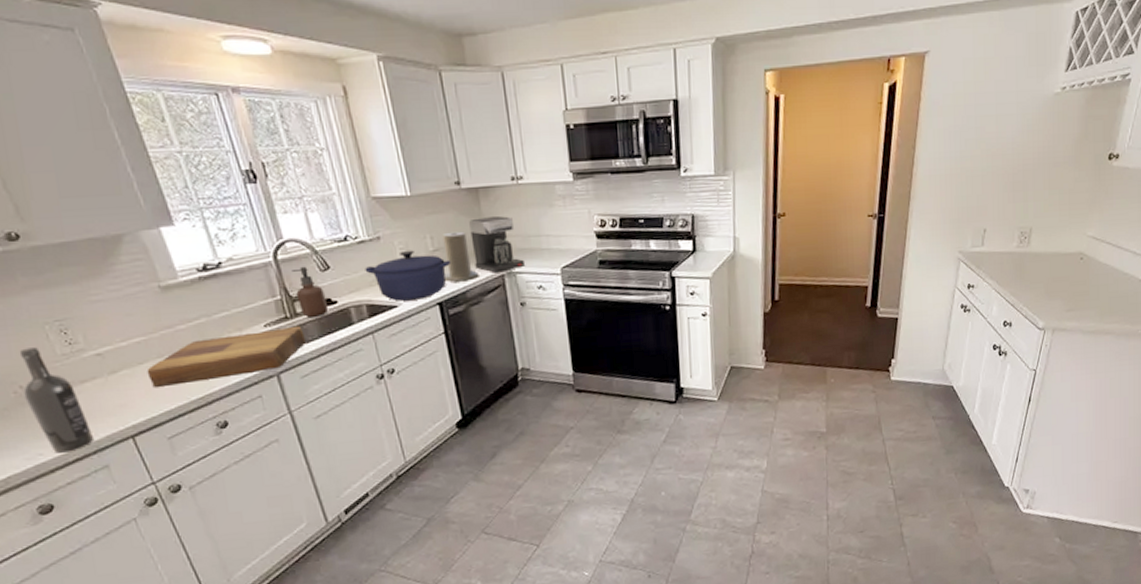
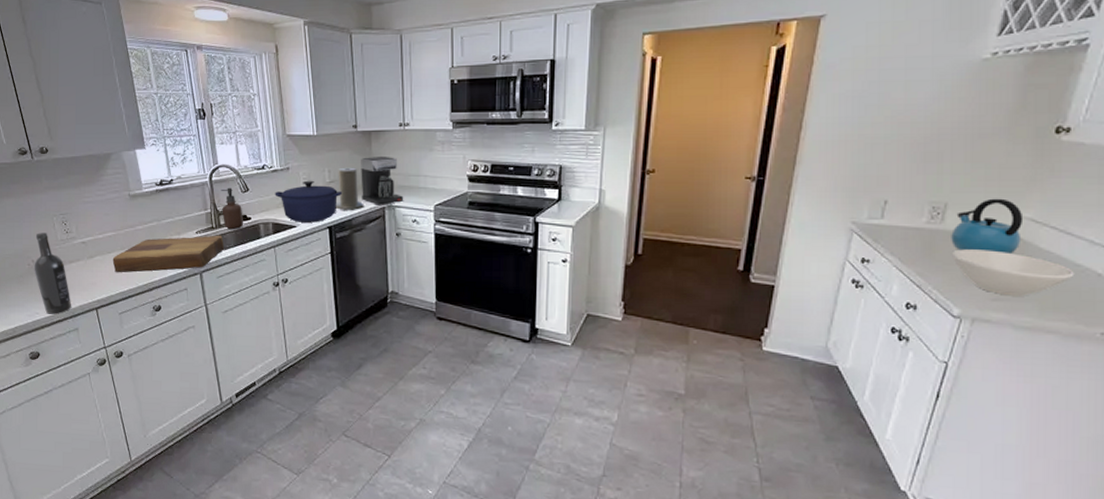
kettle: none [1035,220,1088,270] -> present [951,198,1024,255]
bowl: none [1037,267,1123,306] -> present [952,249,1075,296]

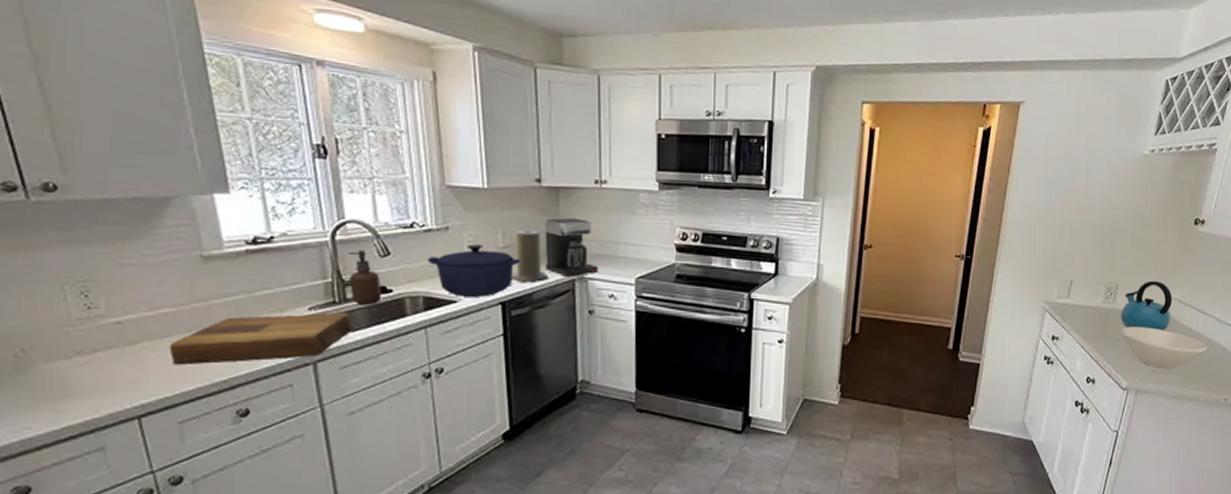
wine bottle: present [33,233,72,314] -> none [23,308,95,429]

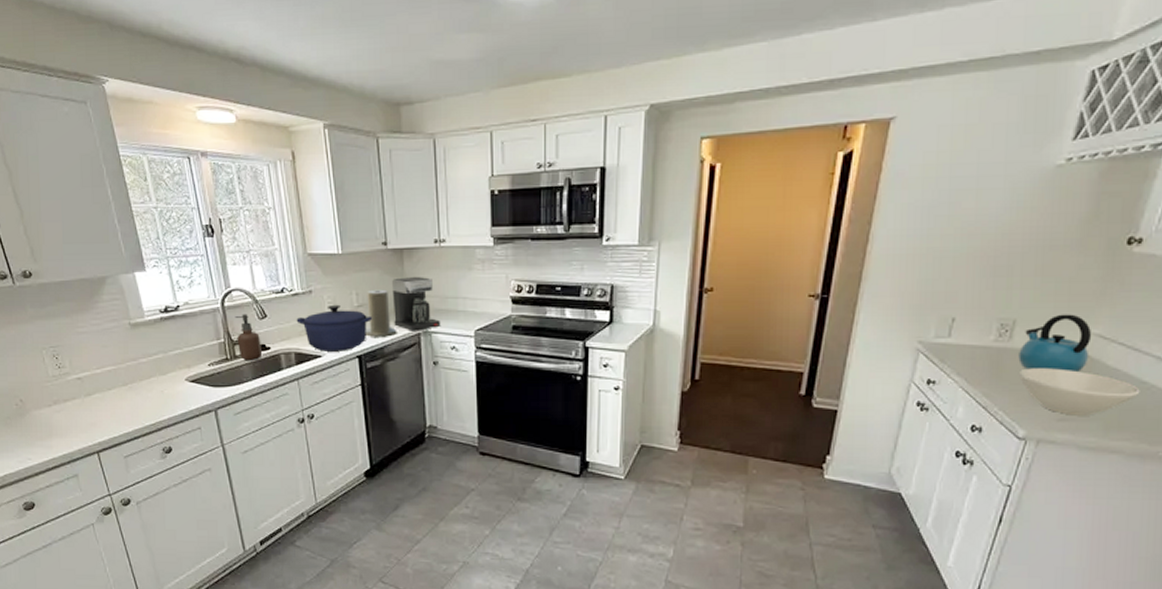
cutting board: present [169,312,353,364] -> none [113,367,242,411]

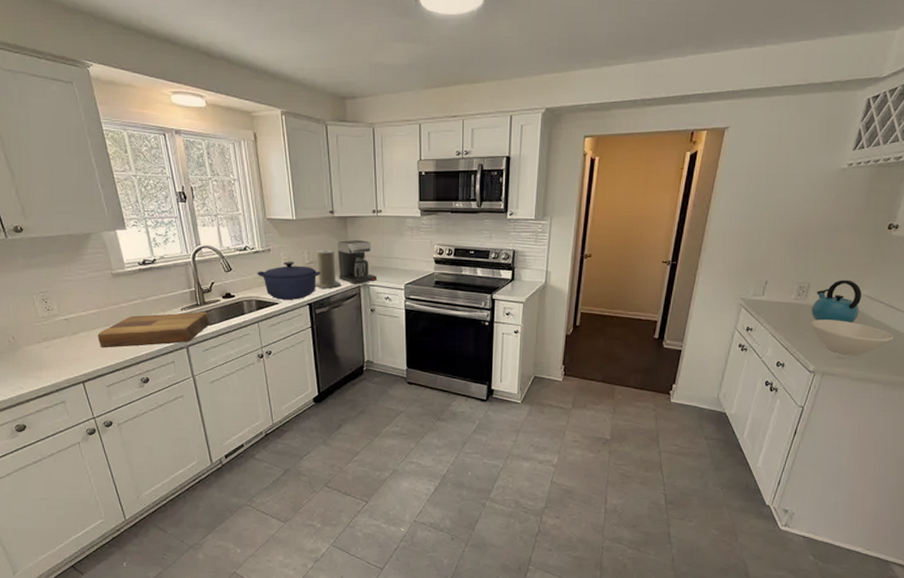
cutting board: none [113,367,242,411] -> present [97,311,210,347]
soap dispenser: present [235,314,263,360] -> none [204,267,228,306]

